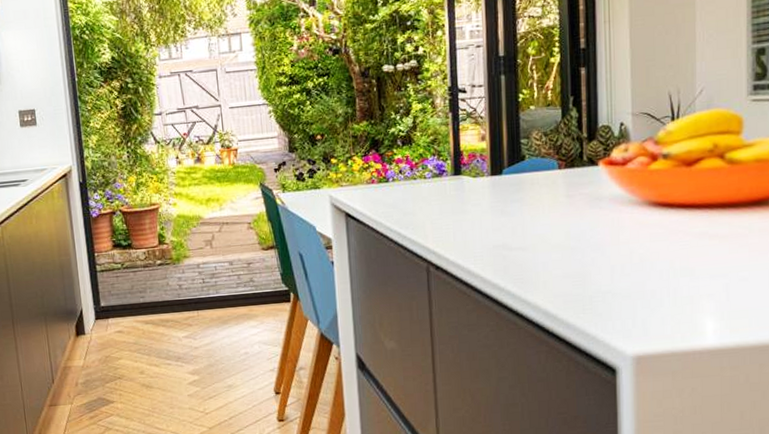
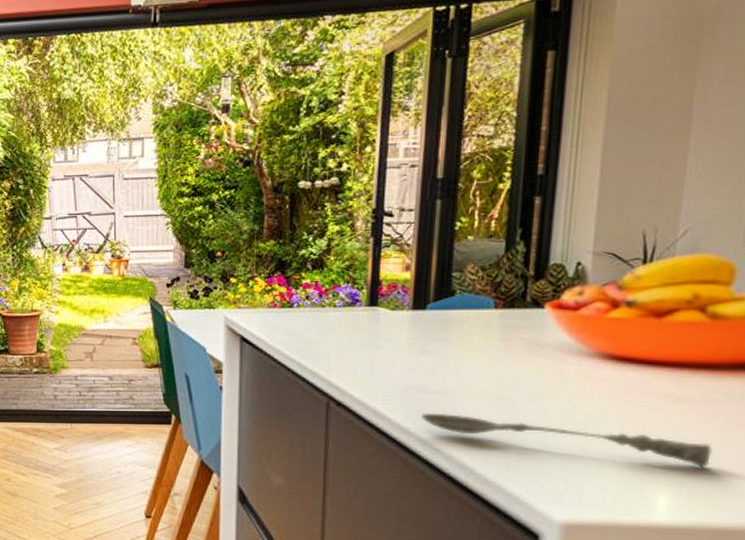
soupspoon: none [508,267,742,294] -> present [421,413,712,468]

